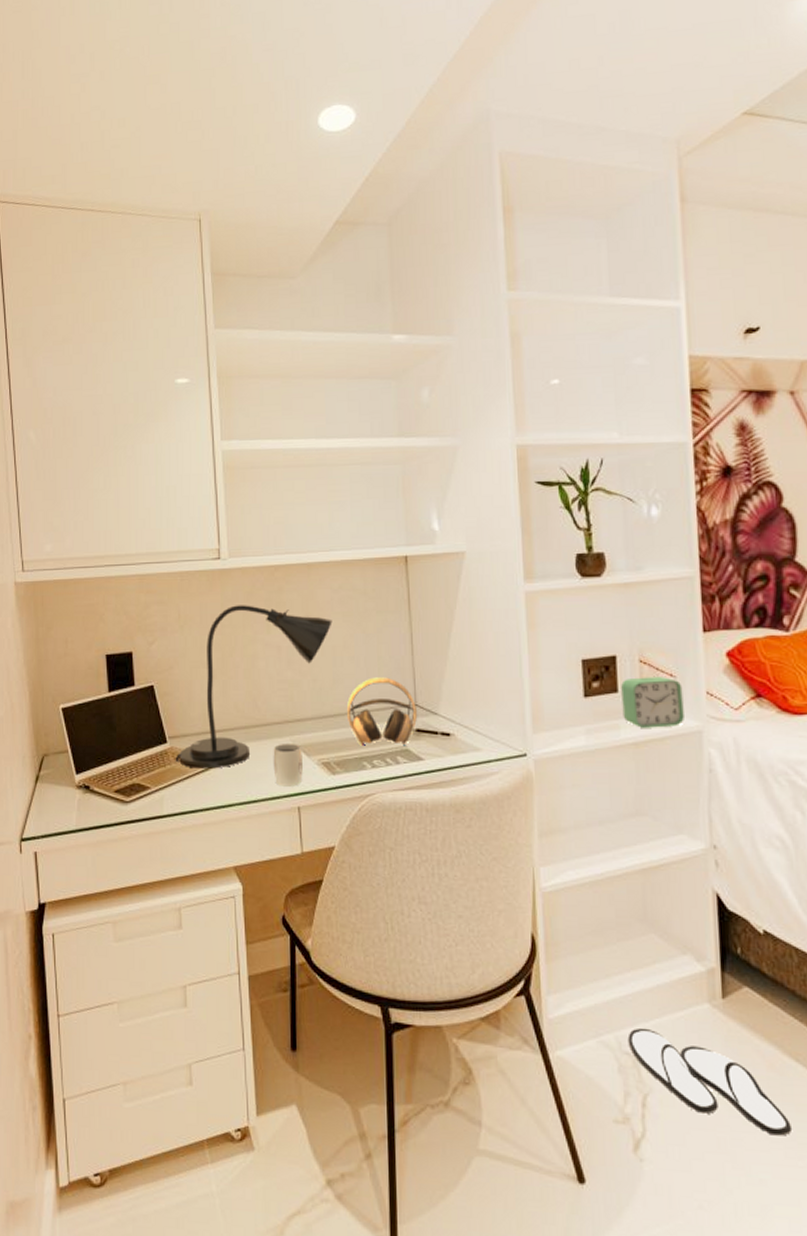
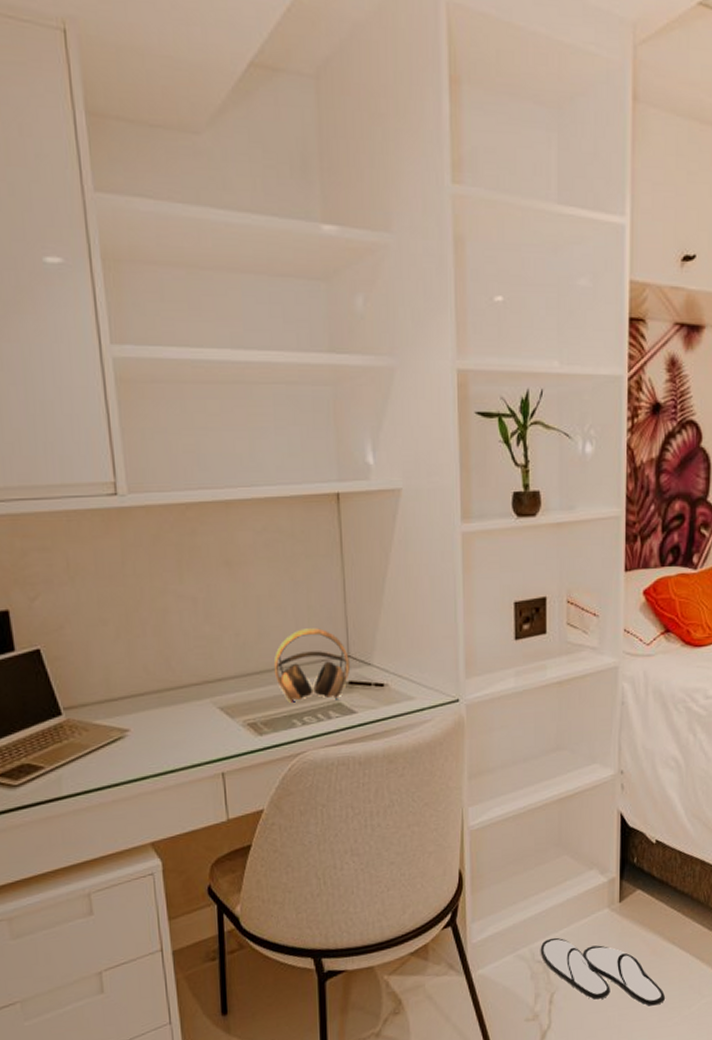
desk lamp: present [175,605,333,769] -> none [73,550,256,742]
mug: present [273,743,303,787] -> none [191,704,227,753]
alarm clock: present [621,677,684,728] -> none [549,616,604,667]

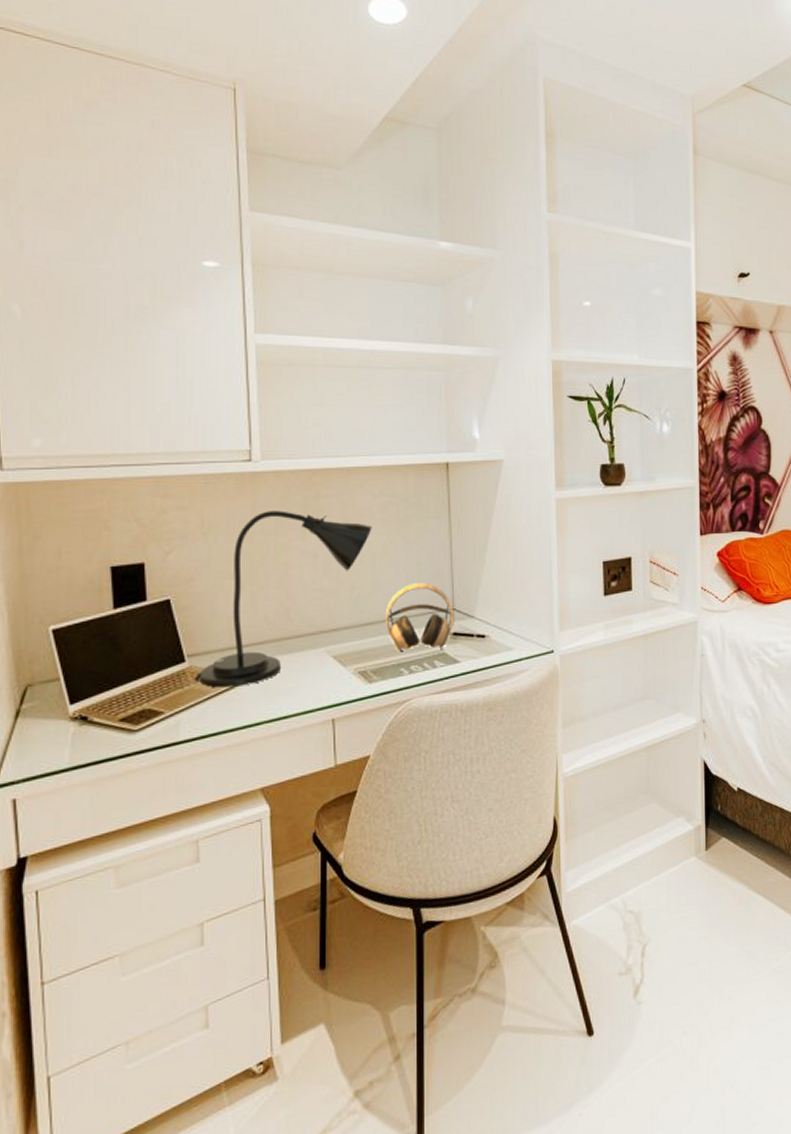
desk lamp: none [73,550,256,742] -> present [194,510,372,688]
slippers: present [540,937,665,1006] -> none [631,886,753,959]

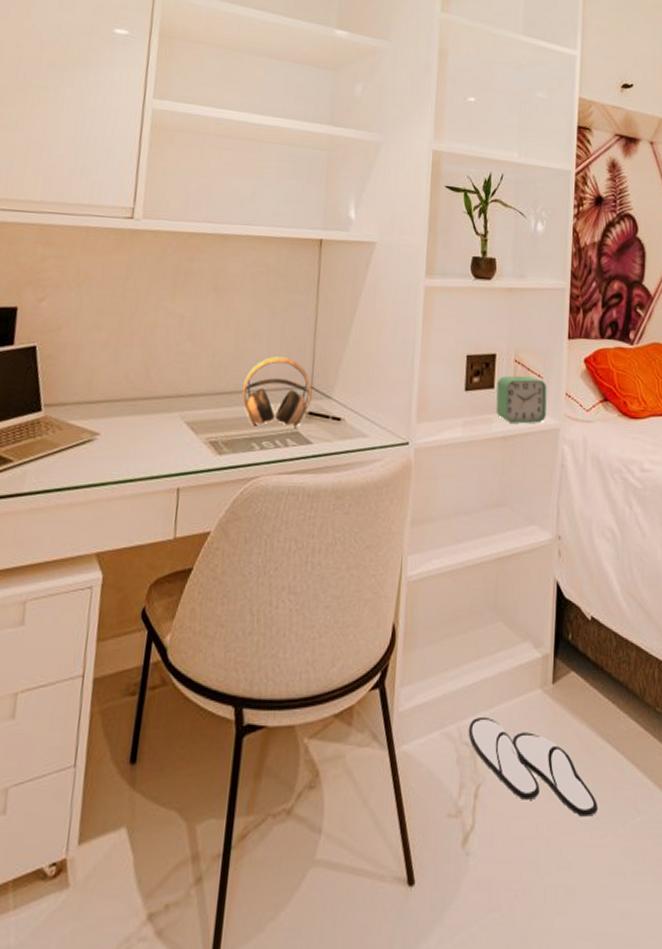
desk lamp: present [194,510,372,688] -> none [47,268,241,443]
slippers: none [631,886,753,959] -> present [468,716,598,817]
alarm clock: none [635,575,684,621] -> present [496,375,547,424]

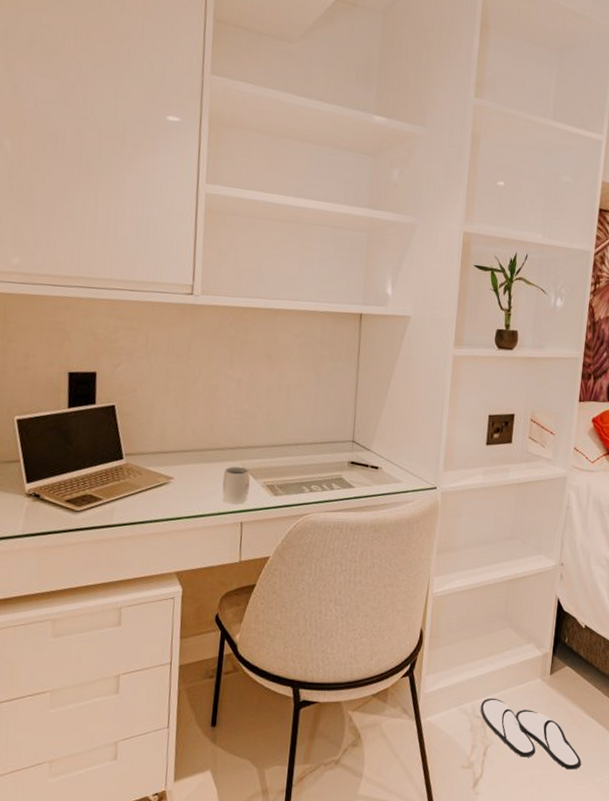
mug: none [157,418,191,466] -> present [222,466,250,505]
headphones: present [242,356,313,428] -> none [293,415,354,475]
alarm clock: present [496,375,547,424] -> none [512,432,558,473]

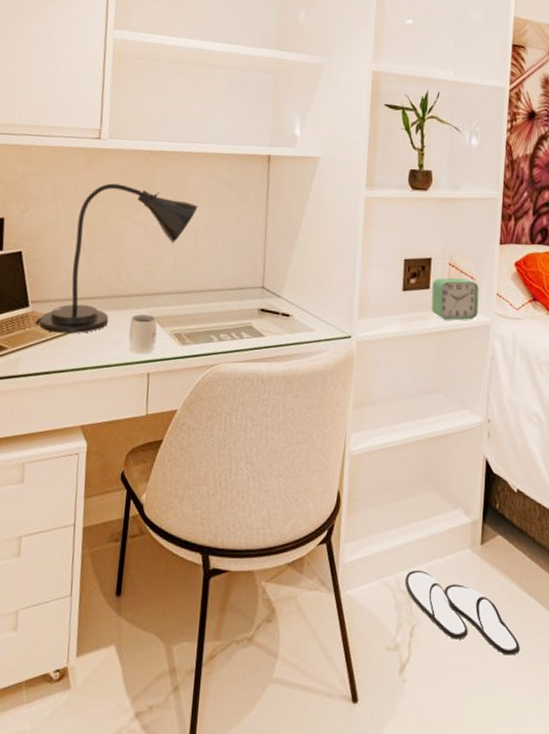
desk lamp: none [129,339,291,485] -> present [35,183,198,334]
alarm clock: none [512,432,558,473] -> present [431,277,479,321]

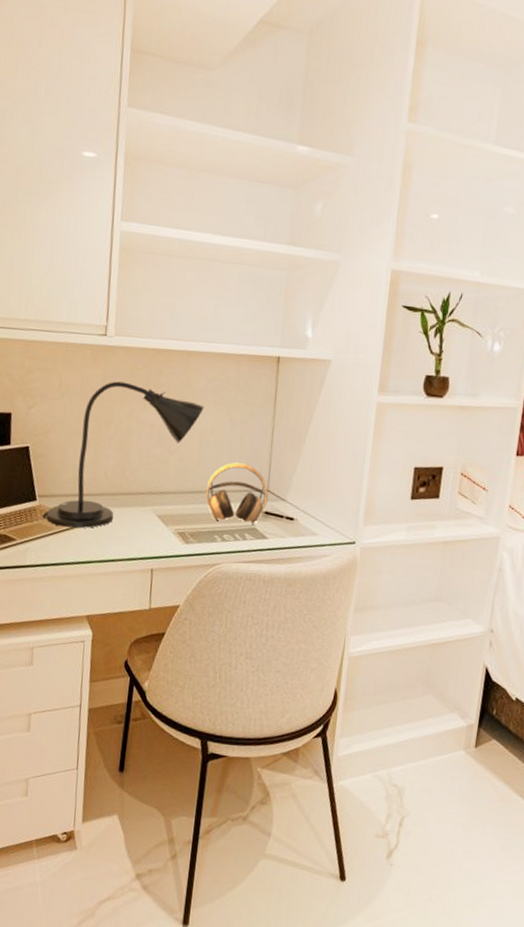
mug: present [128,313,157,354] -> none [133,511,162,551]
headphones: none [201,260,264,323] -> present [205,462,269,525]
slippers: present [404,570,520,656] -> none [397,766,507,850]
alarm clock: present [431,277,479,321] -> none [439,487,491,531]

